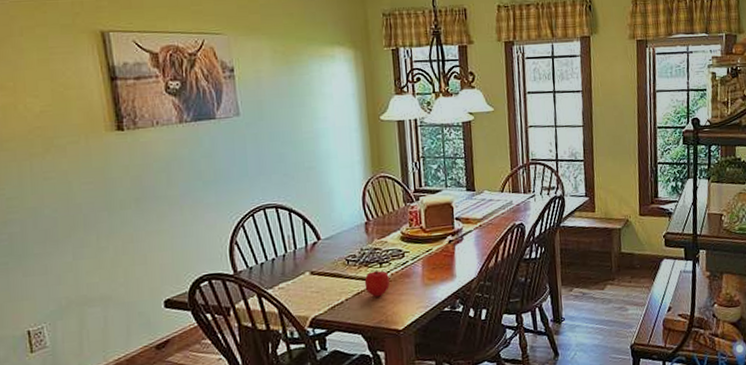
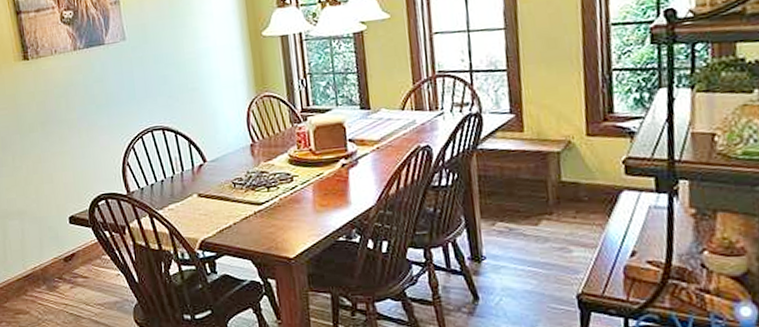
fruit: present [364,270,391,297] -> none [252,194,279,223]

